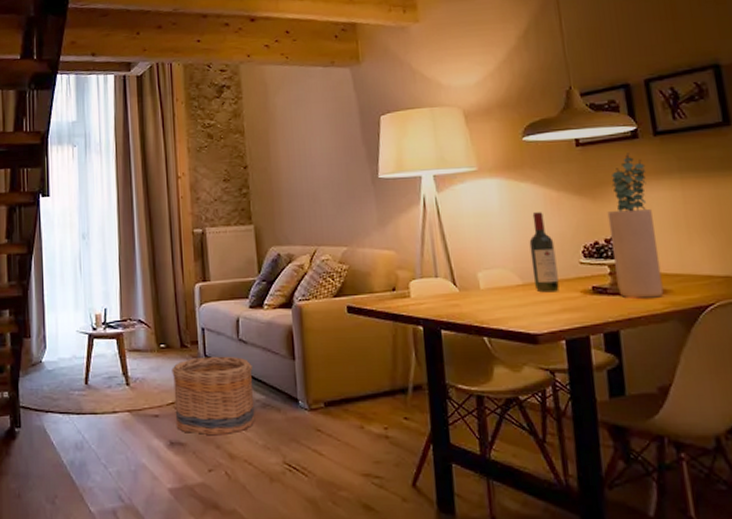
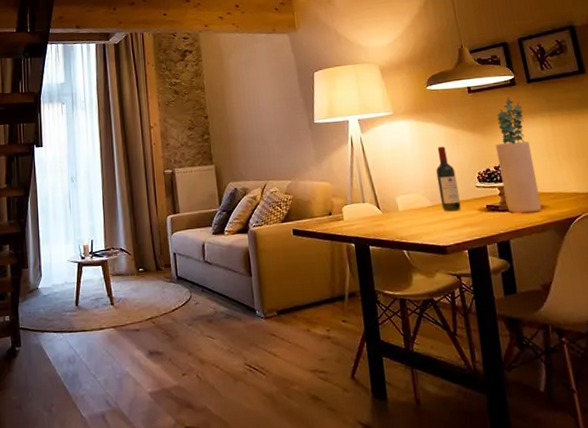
basket: present [171,356,255,436] -> none [149,276,221,345]

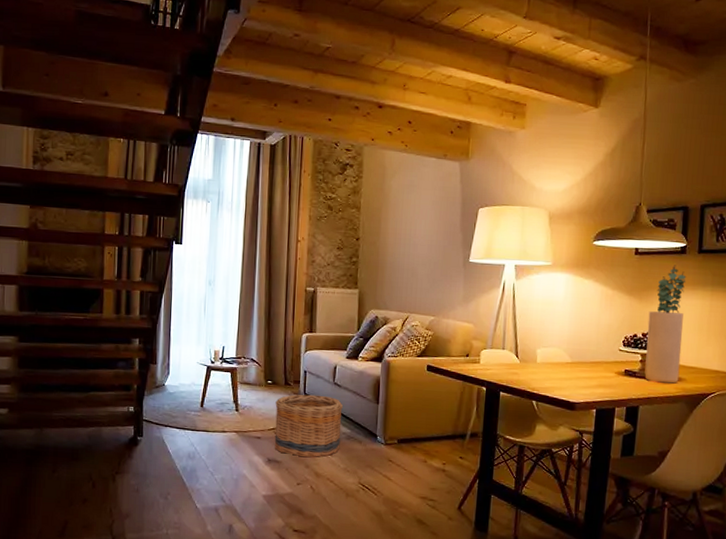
basket: none [149,276,221,345] -> present [274,394,343,458]
wine bottle: present [436,146,461,212] -> none [580,305,602,371]

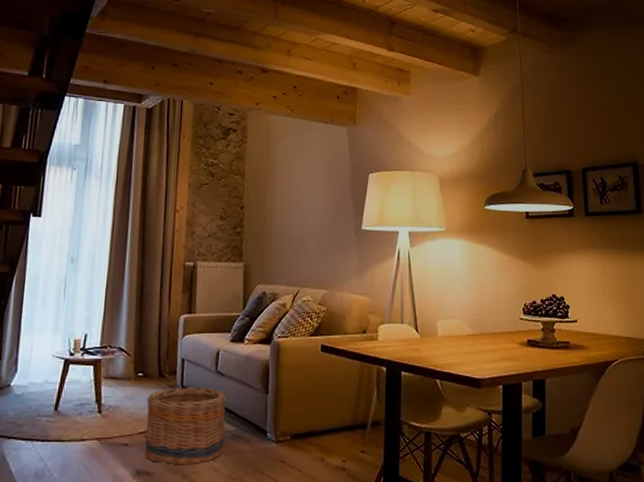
vase: present [644,265,687,384] -> none [545,228,582,352]

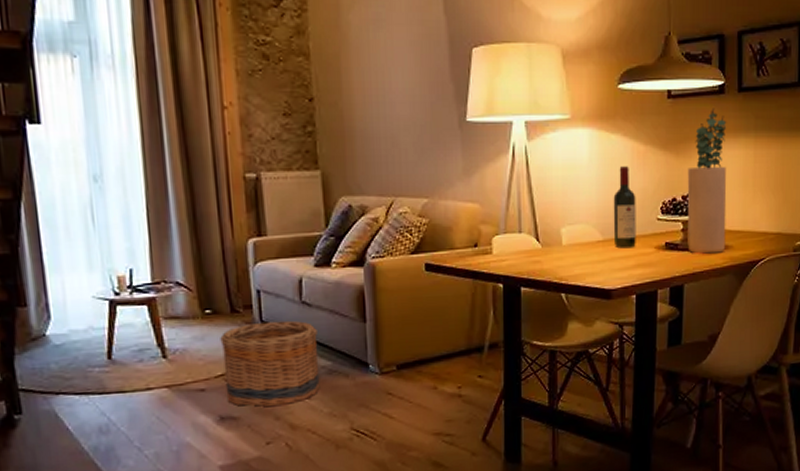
wine bottle: none [482,272,502,343] -> present [613,166,636,249]
vase: none [545,228,582,352] -> present [687,108,727,254]

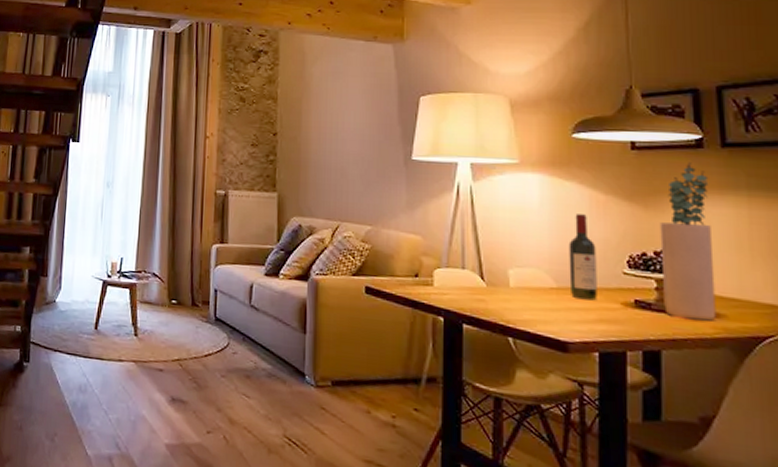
basket: present [220,320,320,407] -> none [179,318,262,399]

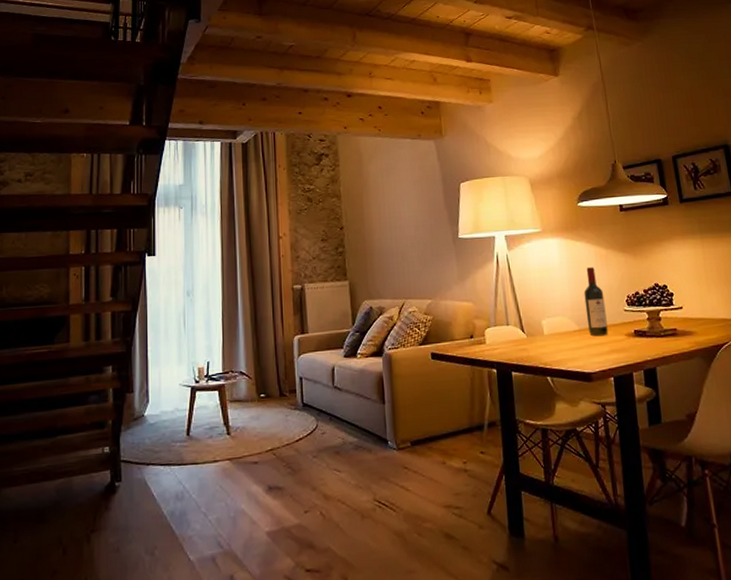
vase: present [659,162,717,321] -> none [645,217,690,340]

